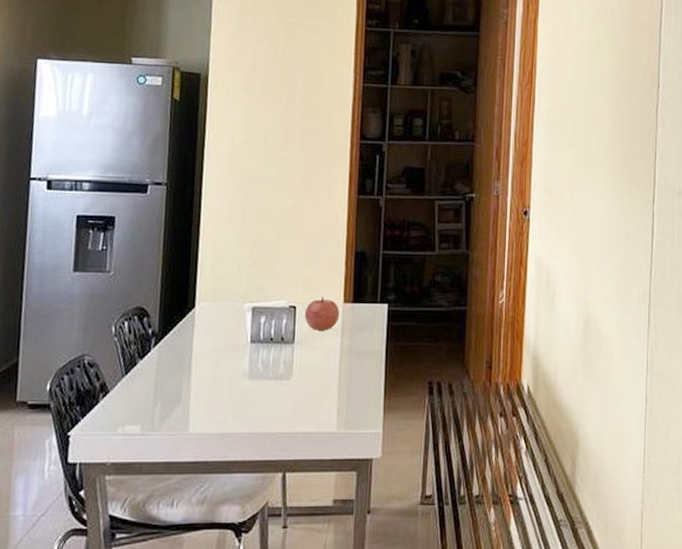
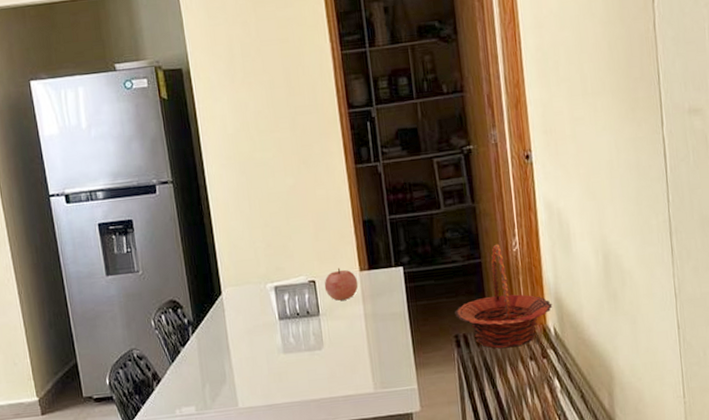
basket: none [432,294,529,401] -> present [455,244,553,349]

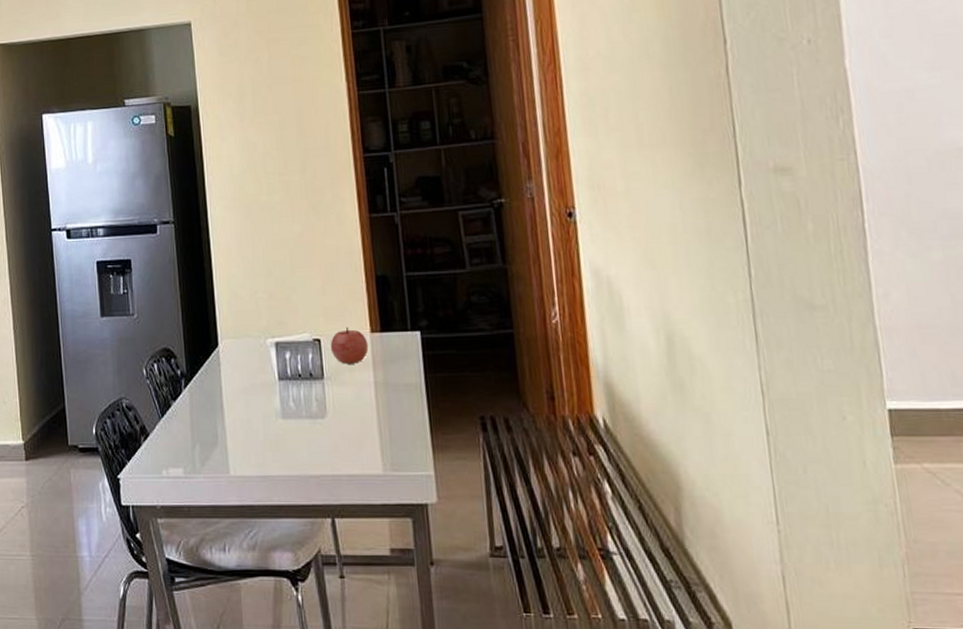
basket: present [455,244,553,349] -> none [480,313,602,438]

